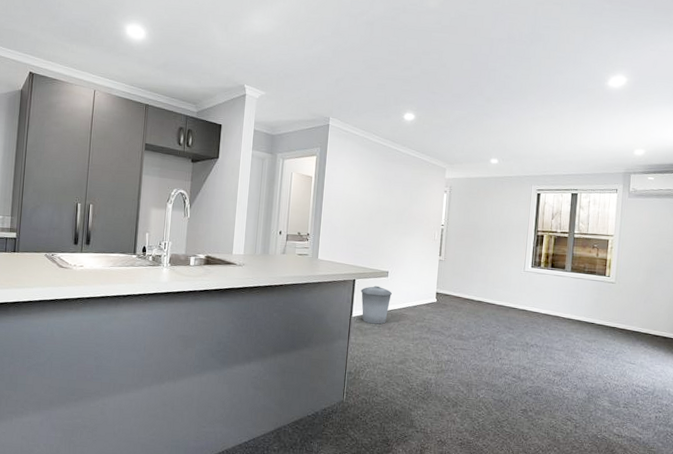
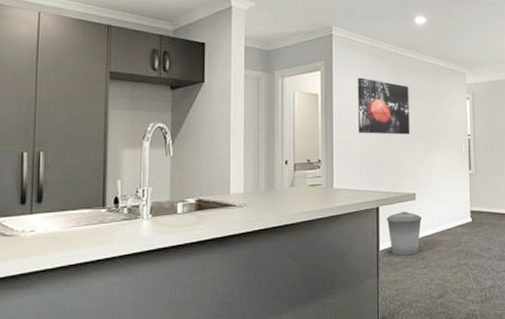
wall art: none [344,165,392,219] -> present [357,77,410,135]

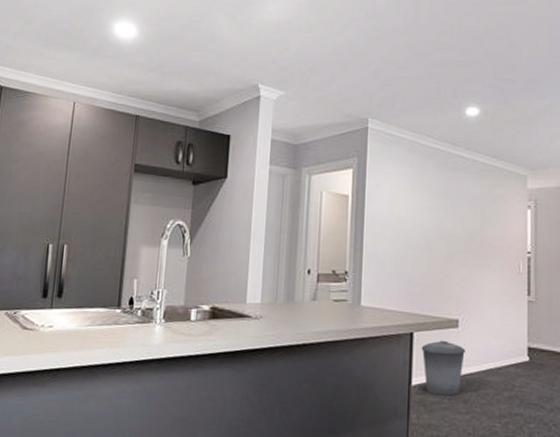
wall art: present [357,77,410,135] -> none [392,177,455,248]

